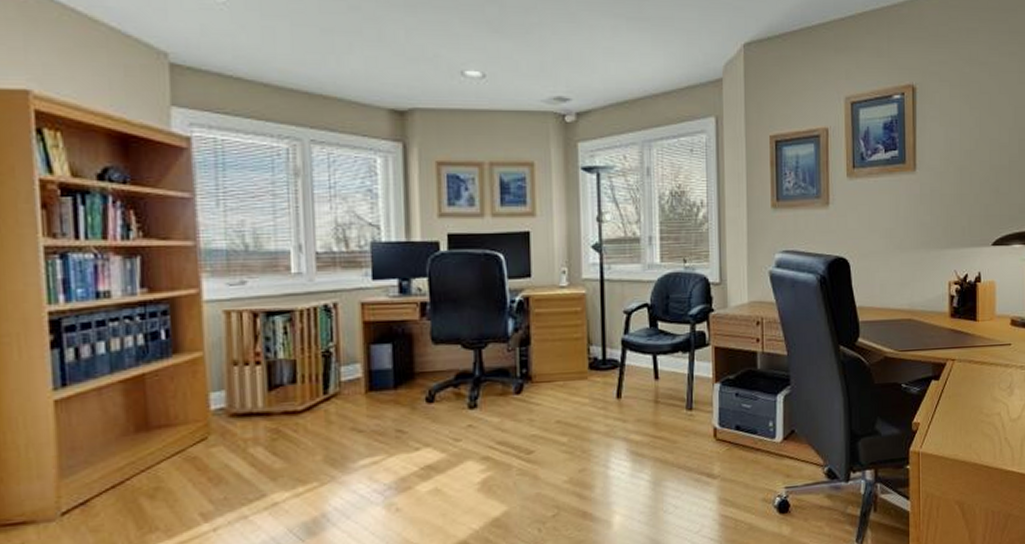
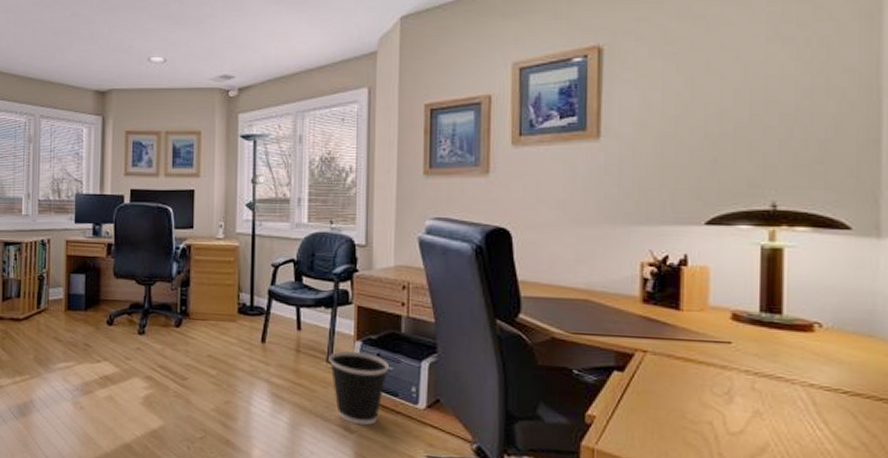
wastebasket: none [688,394,747,469] -> present [329,351,389,426]

